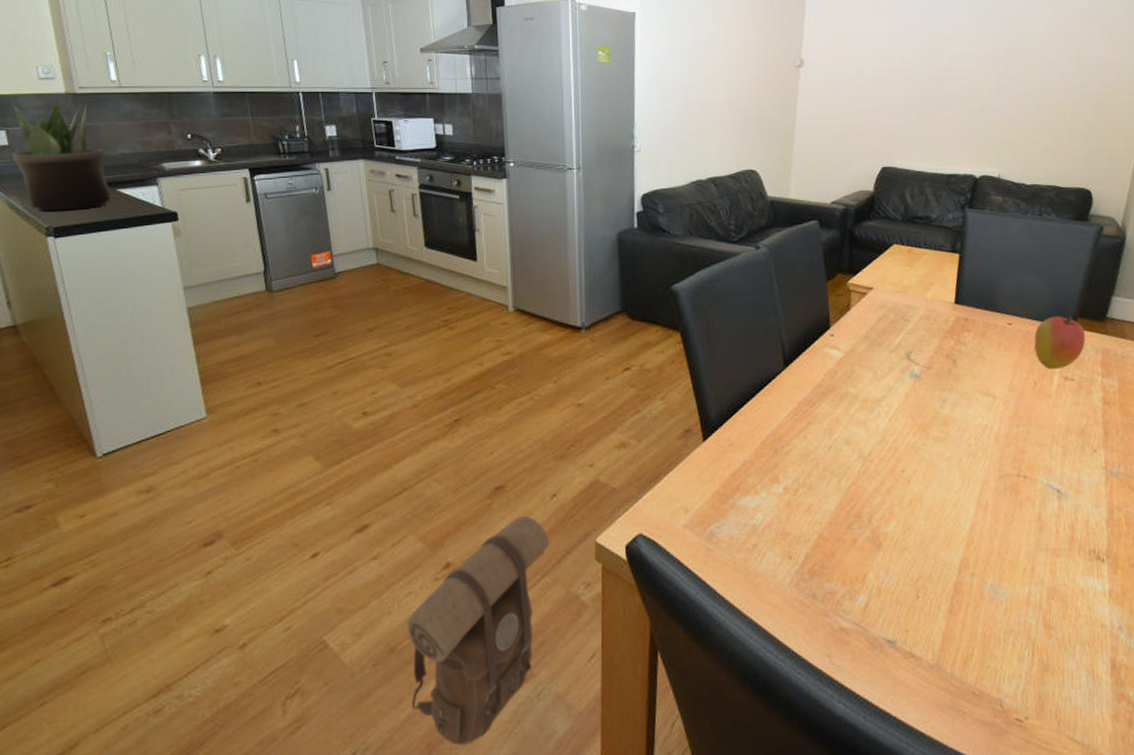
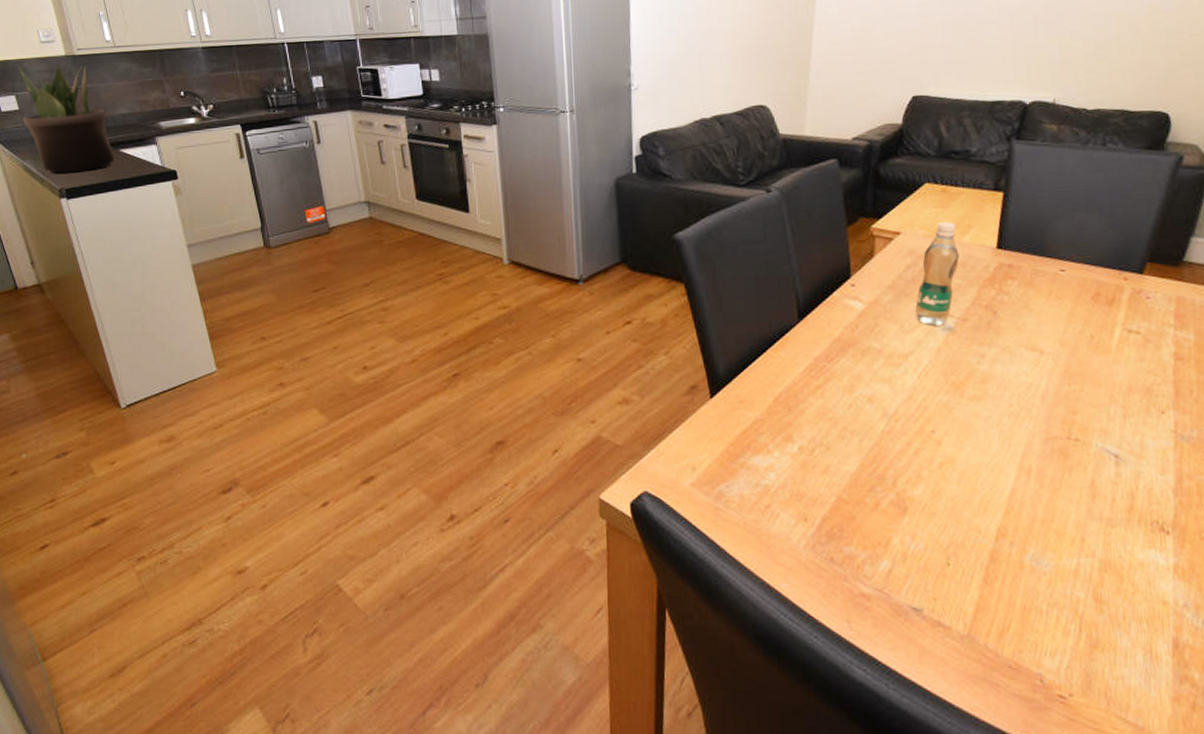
backpack: present [407,515,550,745] -> none [415,470,553,689]
bottle: none [886,278,924,373] -> present [915,221,960,326]
fruit: present [1034,316,1086,370] -> none [1092,260,1156,321]

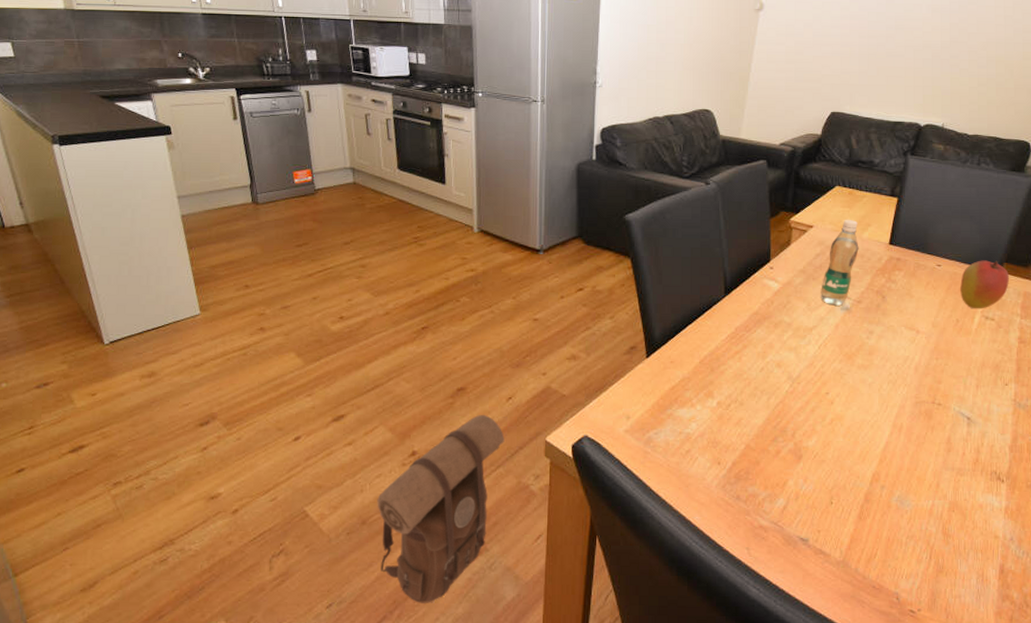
planter: present [18,65,114,174] -> none [15,13,109,122]
backpack: none [415,470,553,689] -> present [377,414,505,603]
fruit: none [1092,260,1156,321] -> present [960,260,1009,309]

